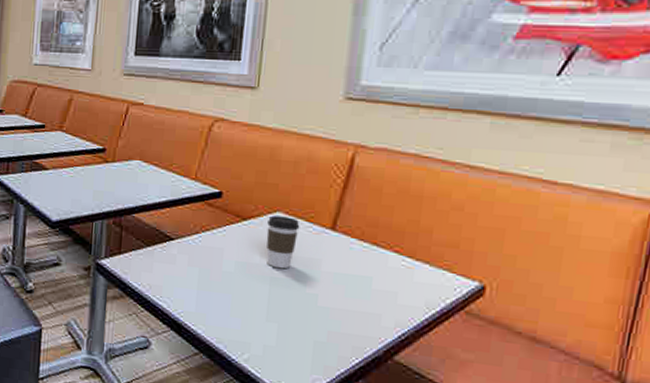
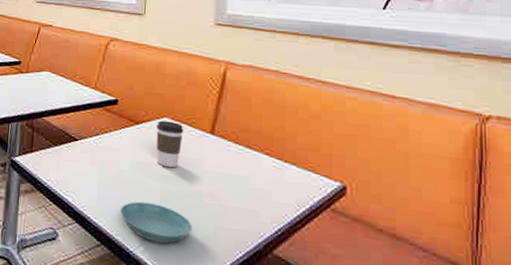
saucer: none [222,306,304,351] -> present [120,201,192,244]

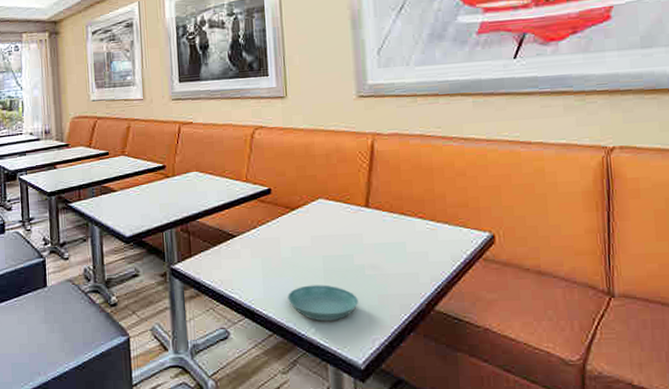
coffee cup: present [156,120,184,168] -> none [312,202,340,248]

